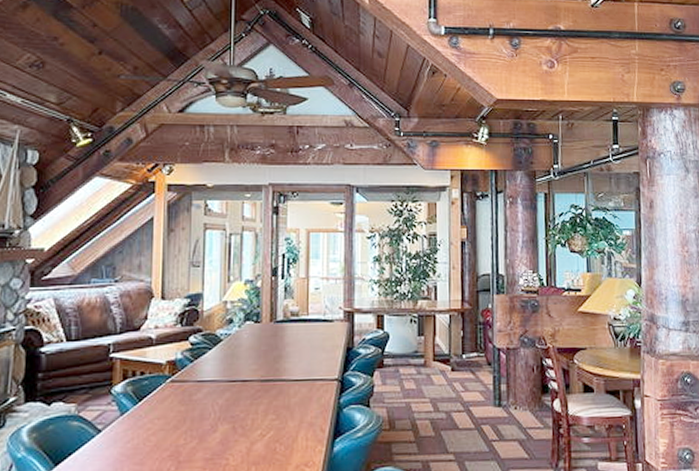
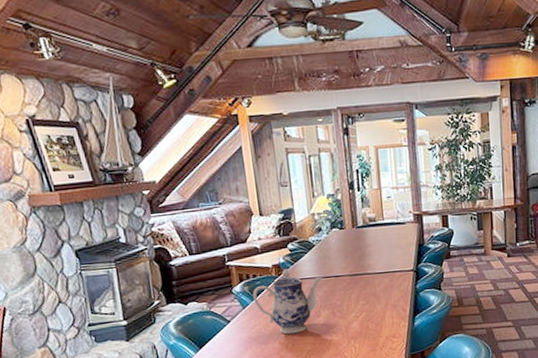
teapot: none [136,367,226,454] -> present [253,268,323,335]

